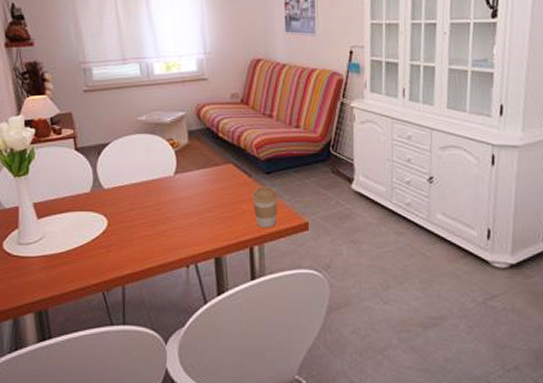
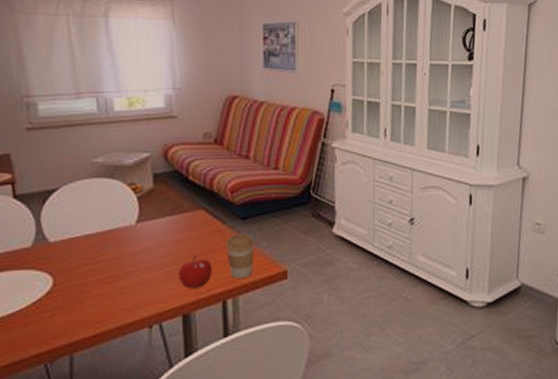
fruit: none [211,205,240,235] -> present [179,255,212,289]

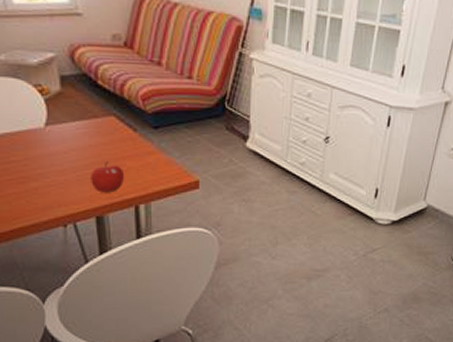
coffee cup: present [226,233,254,278] -> none [137,142,167,185]

